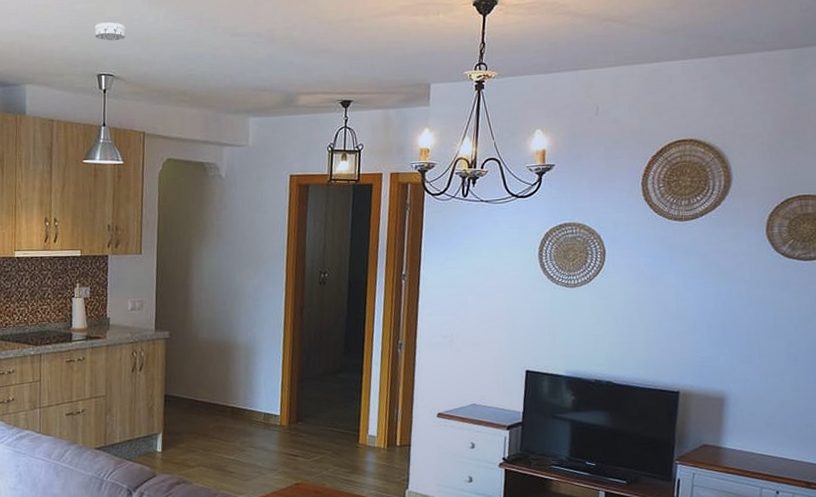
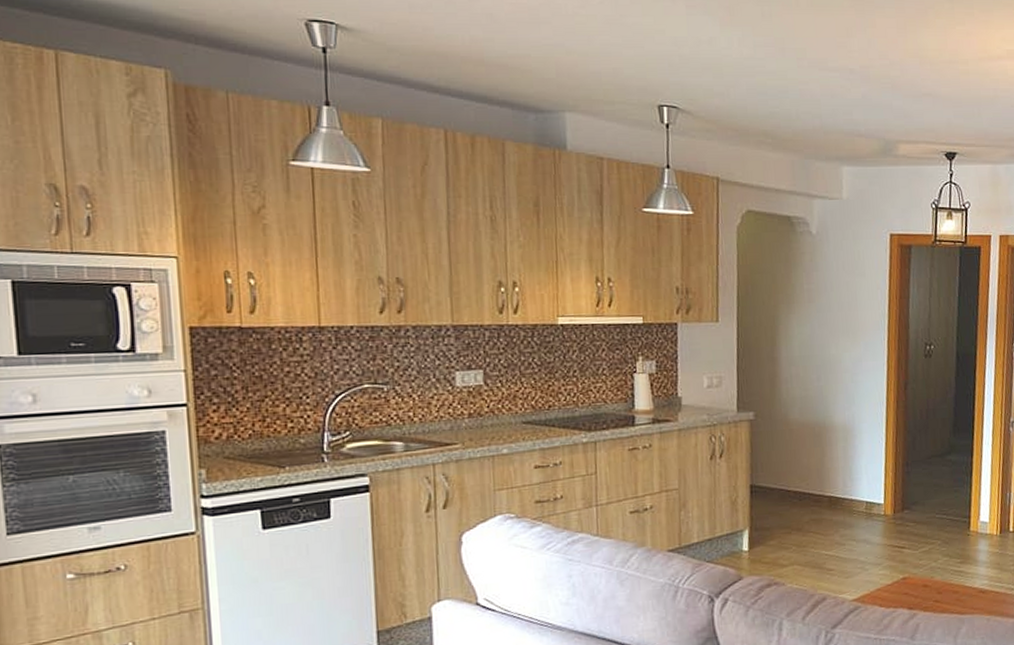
smoke detector: present [94,21,126,41] -> none [652,41,693,66]

